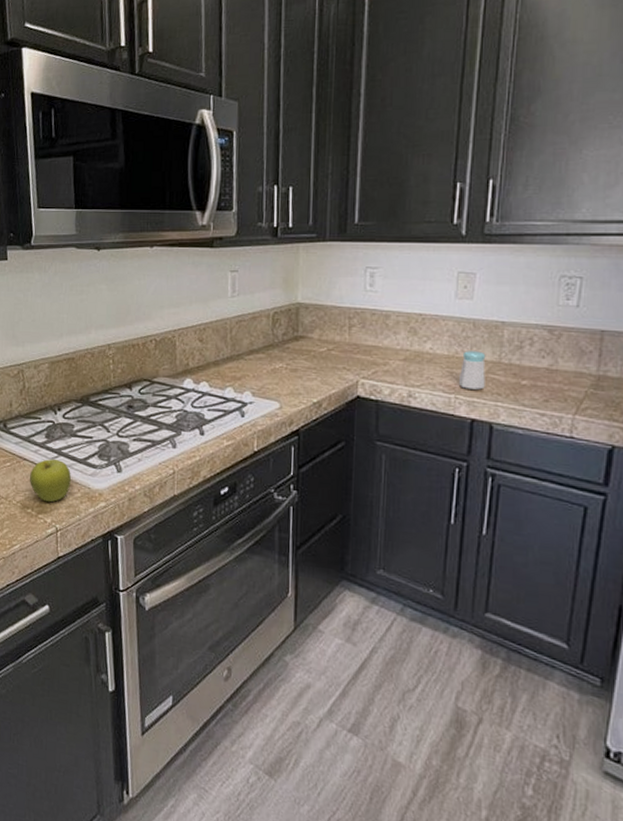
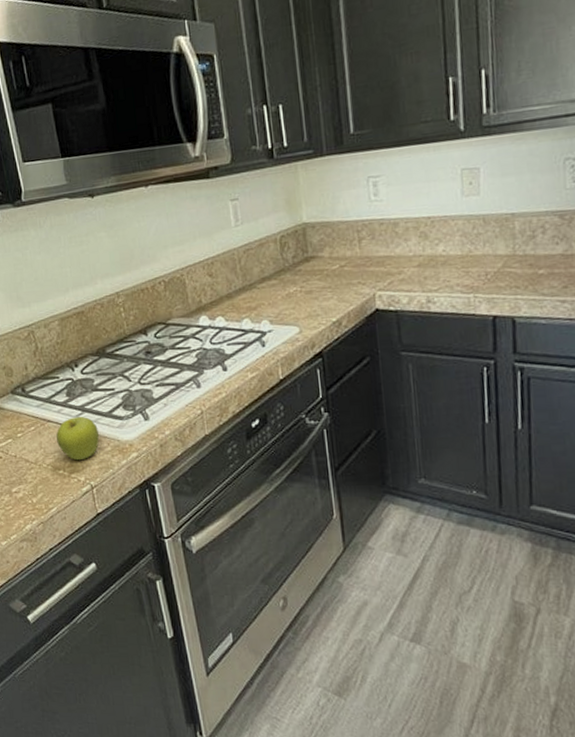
salt shaker: present [458,351,486,390] -> none [475,246,503,287]

